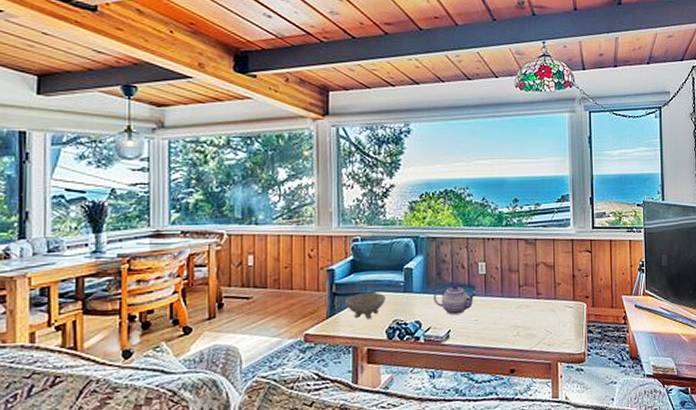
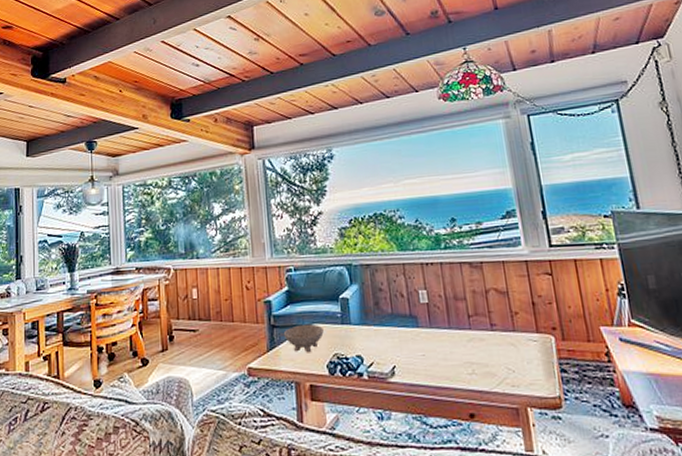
teapot: present [434,285,476,316] -> none [373,315,420,350]

